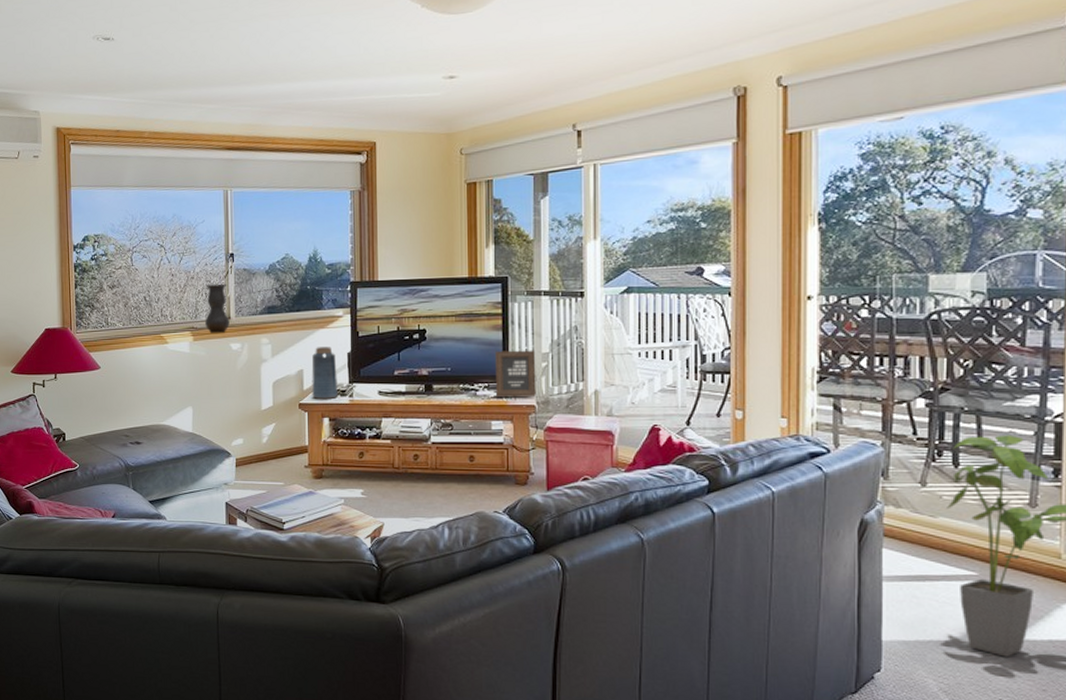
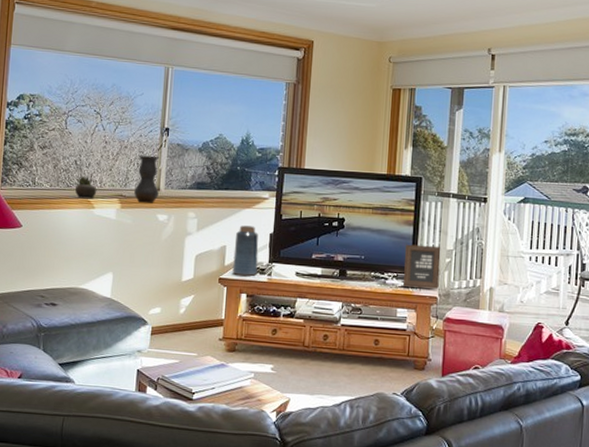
succulent plant: none [147,311,169,335] -> present [75,176,97,200]

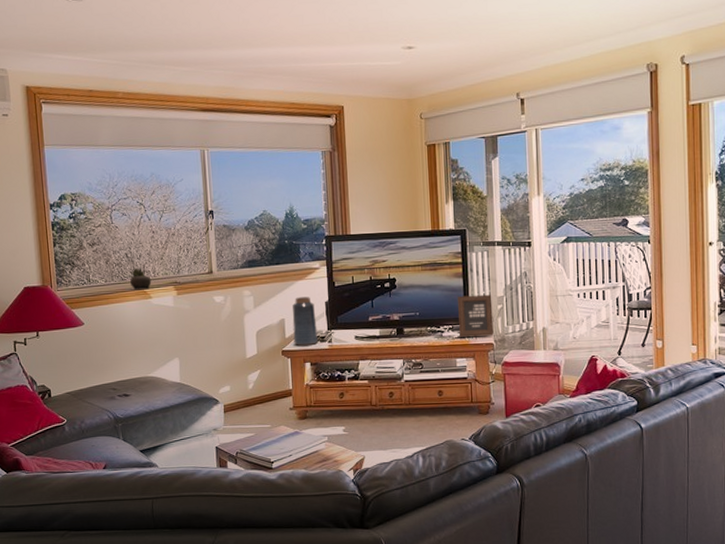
vase: present [133,155,160,205] -> none [187,239,212,288]

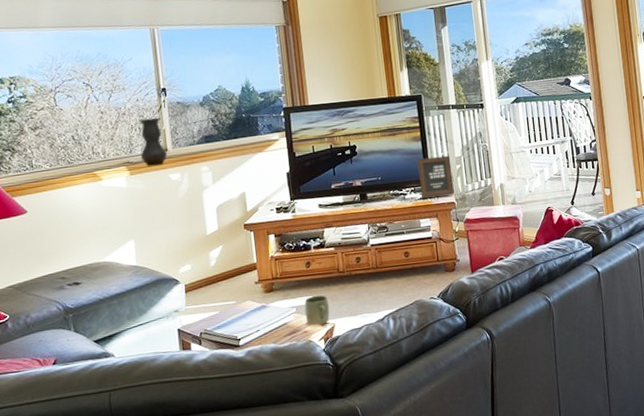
succulent plant: present [130,267,152,291] -> none [77,149,102,174]
vase: none [187,239,212,288] -> present [138,117,167,167]
vase: present [292,297,319,345] -> none [253,168,282,218]
mug: none [335,426,361,456] -> present [304,295,330,326]

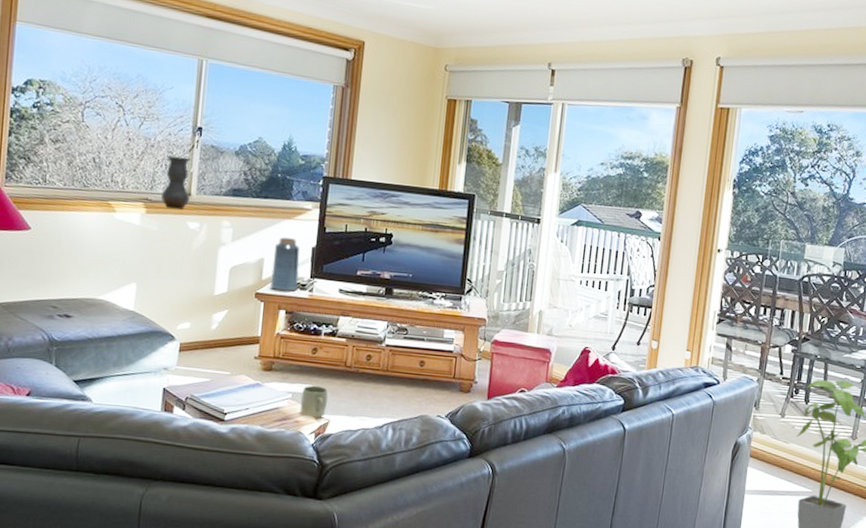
vase: none [253,168,282,218] -> present [270,237,300,292]
picture frame: present [418,155,455,199] -> none [452,263,492,312]

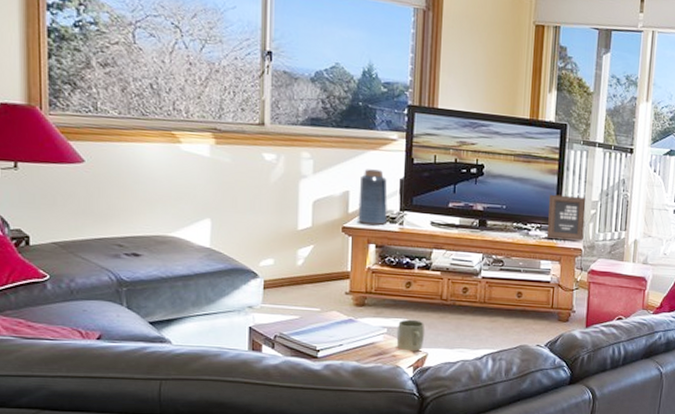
vase: present [160,155,191,211] -> none [230,81,263,141]
picture frame: none [452,263,492,312] -> present [547,194,586,242]

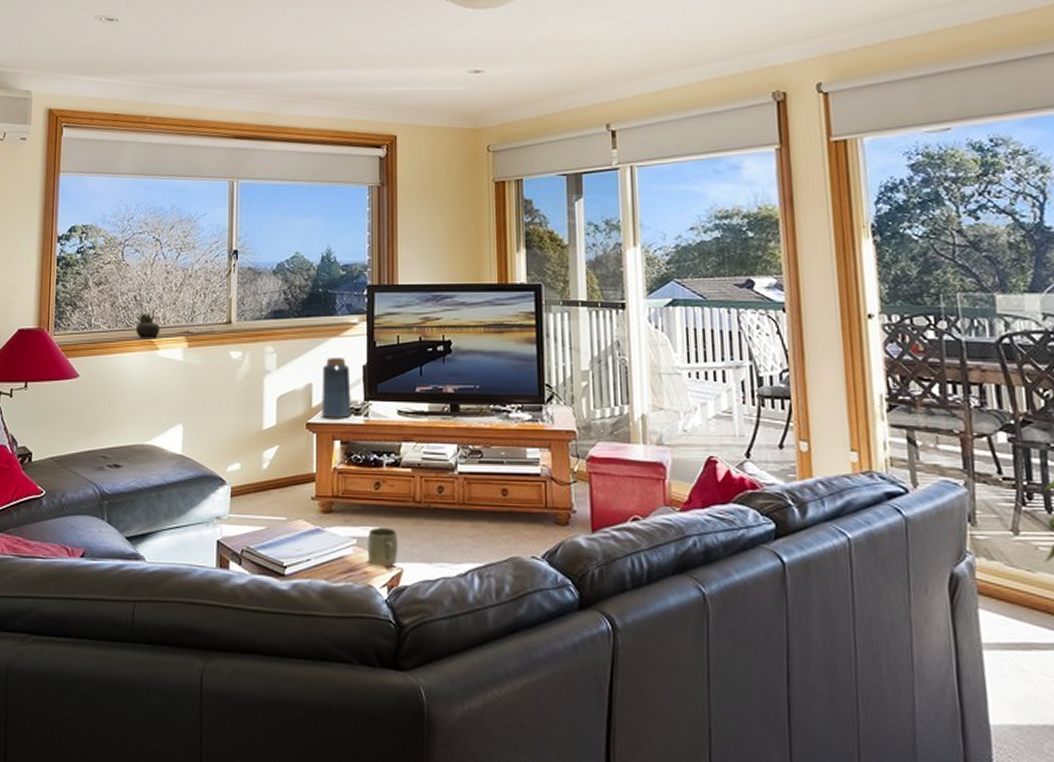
succulent plant: none [154,103,183,133] -> present [136,313,160,340]
picture frame: present [547,194,586,242] -> none [530,367,576,422]

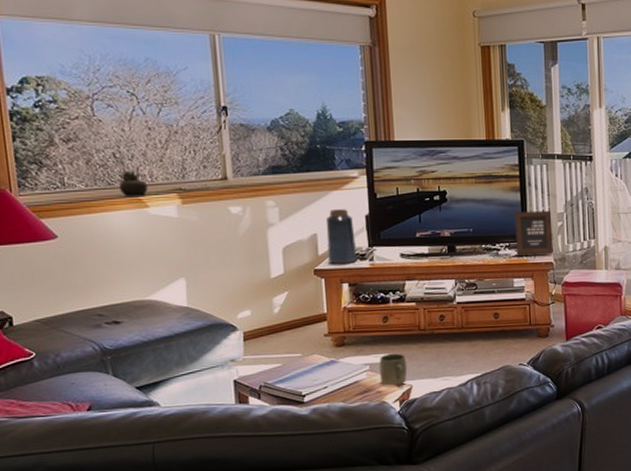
picture frame: none [530,367,576,422] -> present [515,210,553,257]

